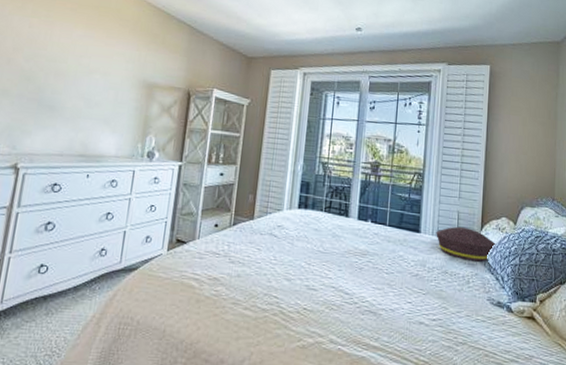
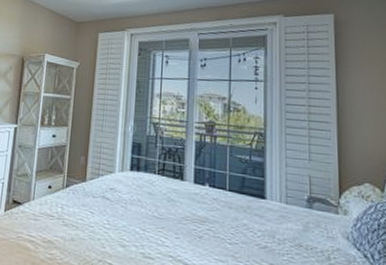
cushion: present [436,226,496,262] -> none [285,193,360,235]

